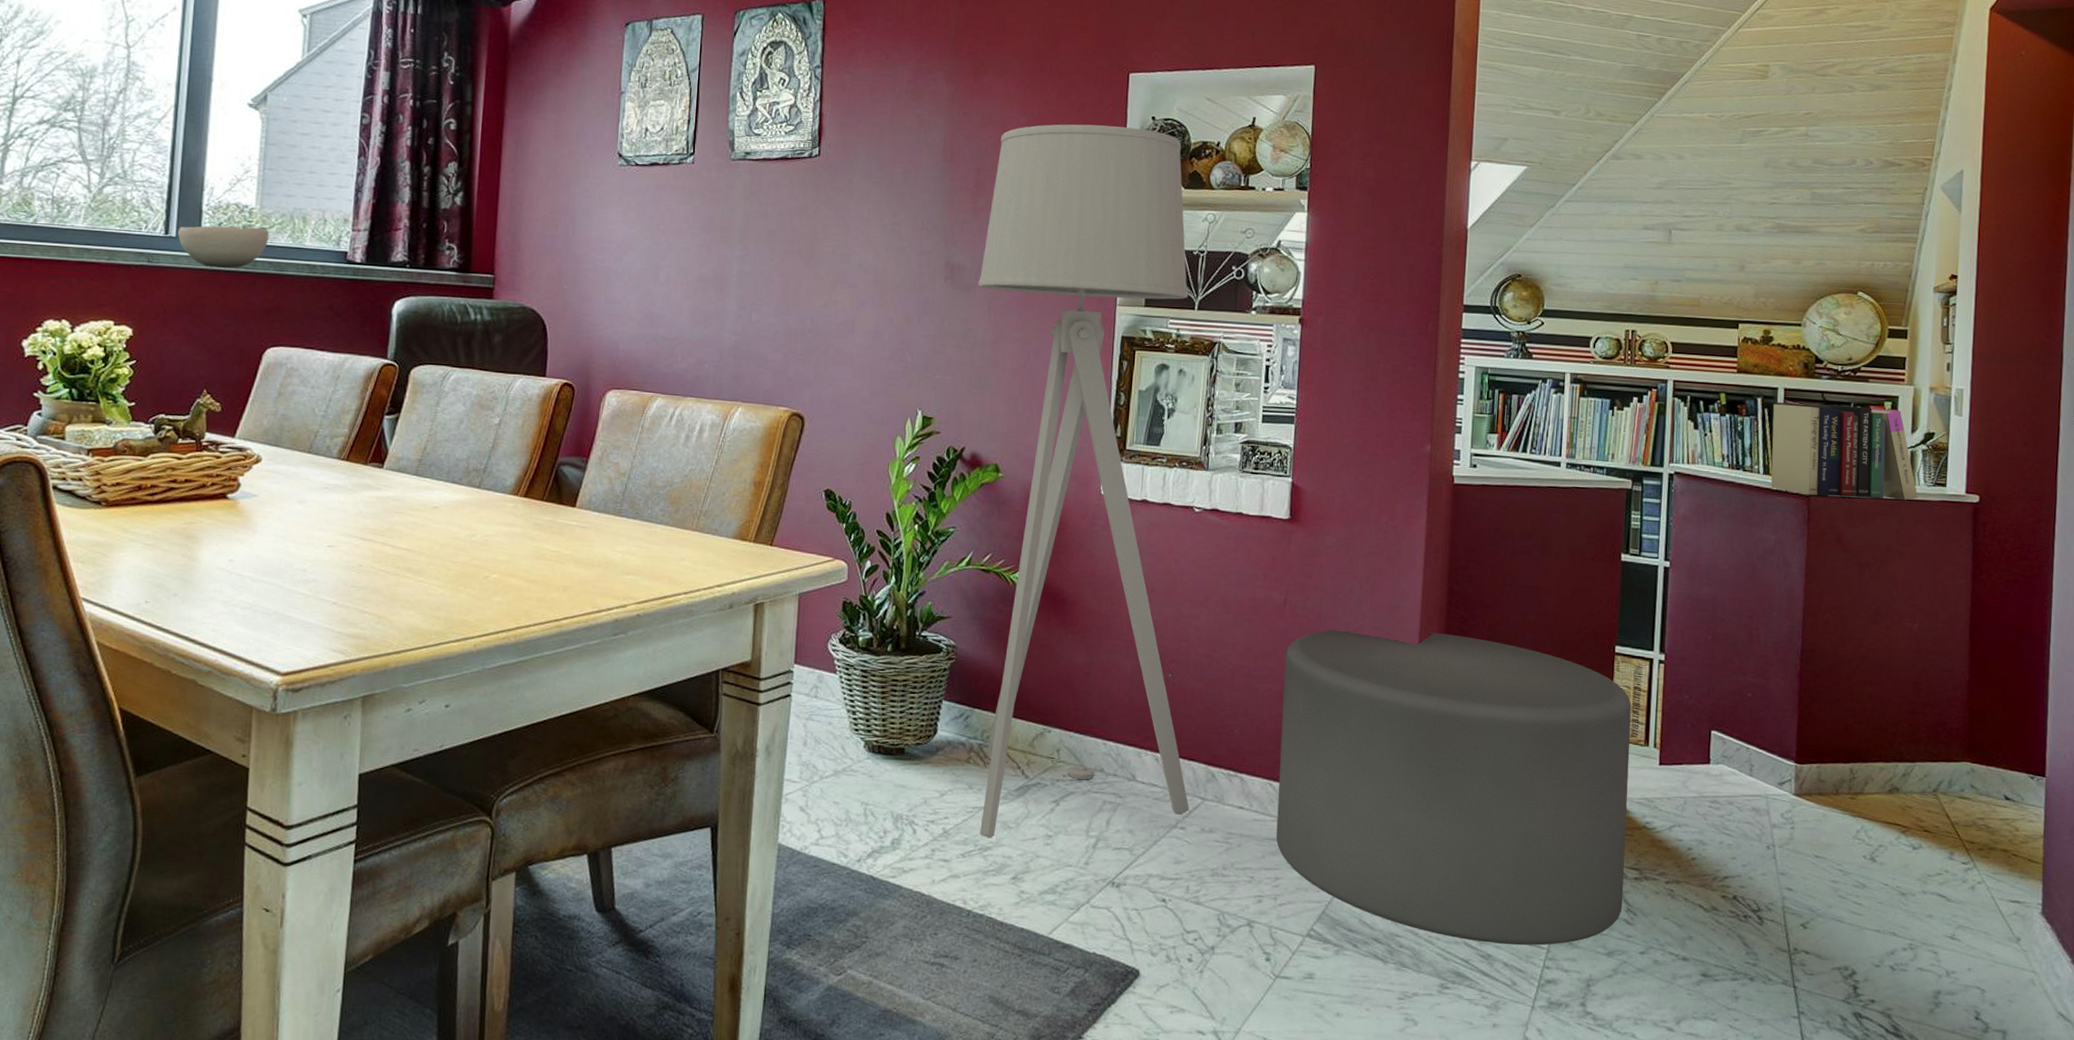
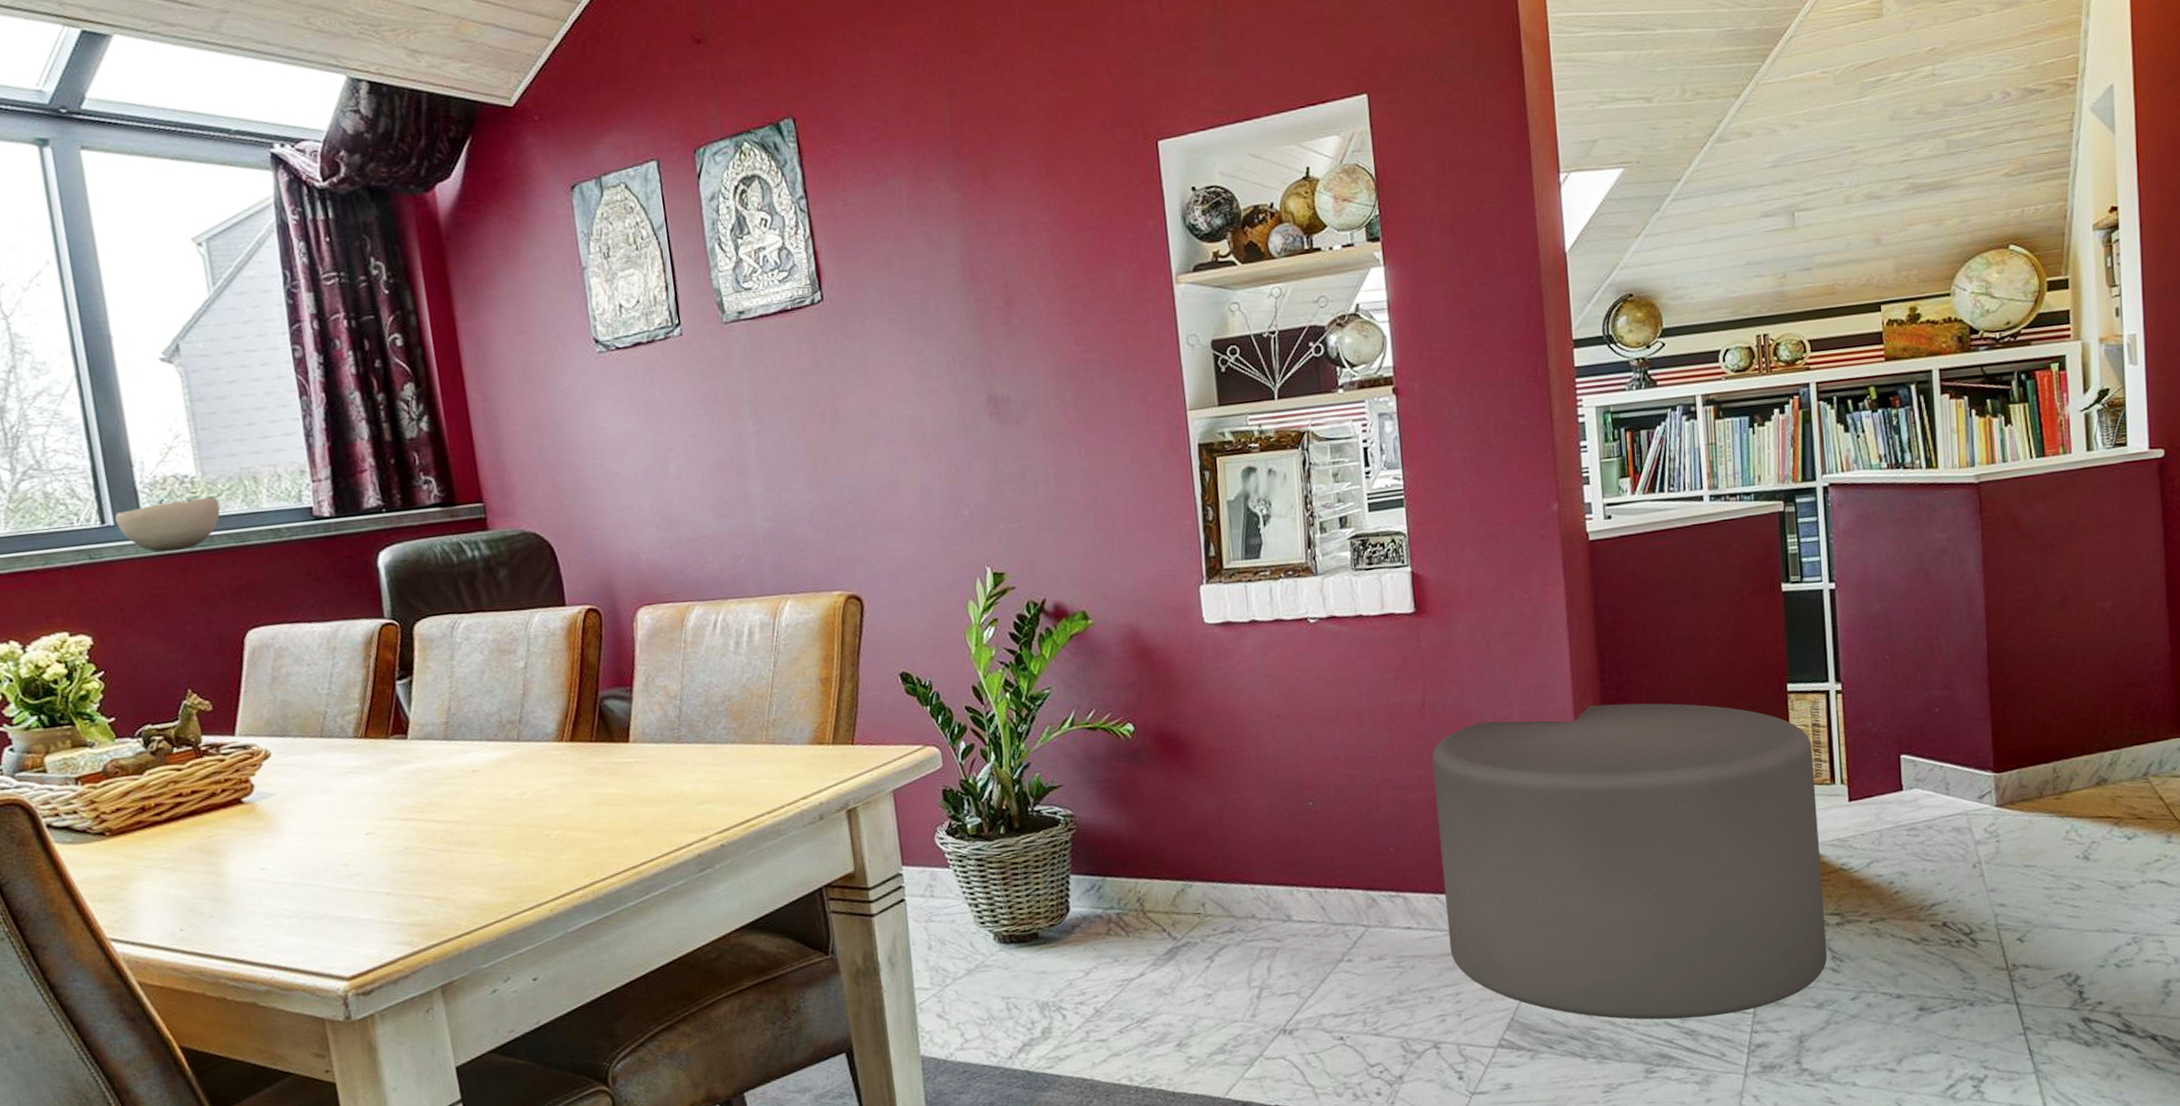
floor lamp: present [978,124,1189,838] -> none [1024,203,1353,1009]
books: present [1771,402,1918,501] -> none [1929,370,2097,483]

